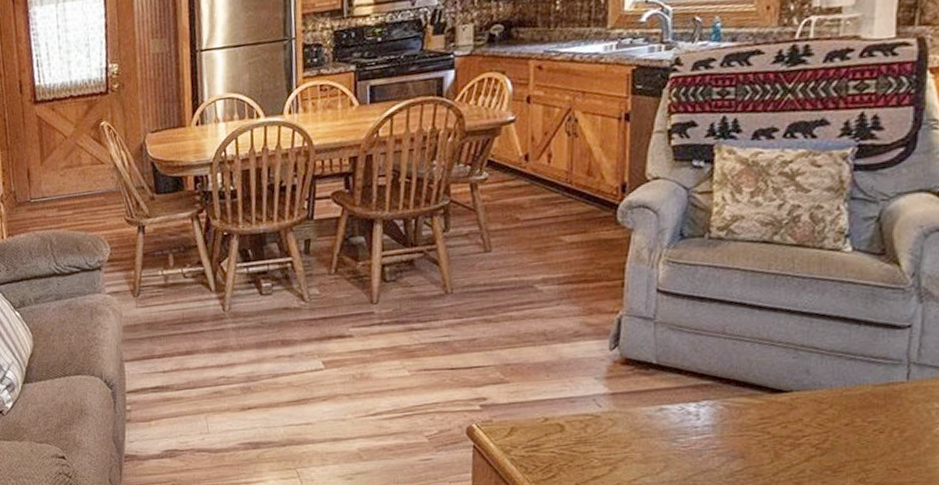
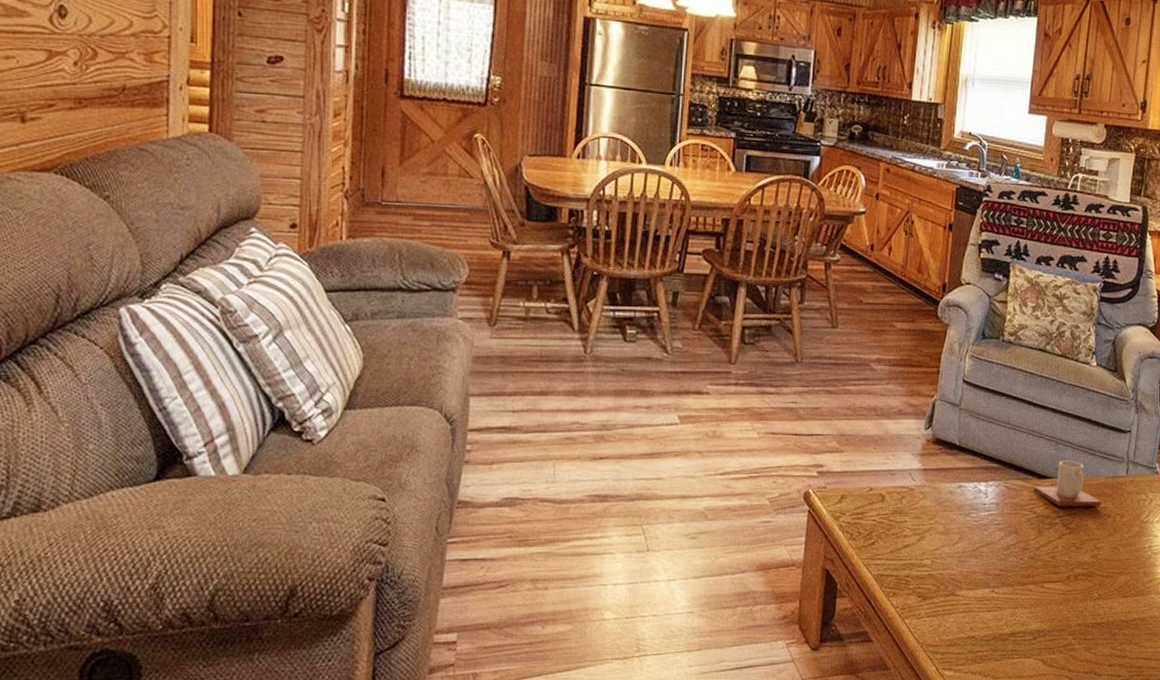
mug: none [765,369,869,425] -> present [1033,461,1102,507]

